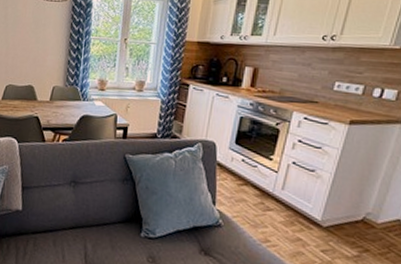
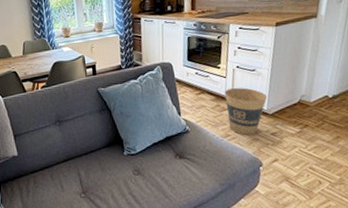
trash can: none [271,186,323,248] -> present [224,87,267,136]

